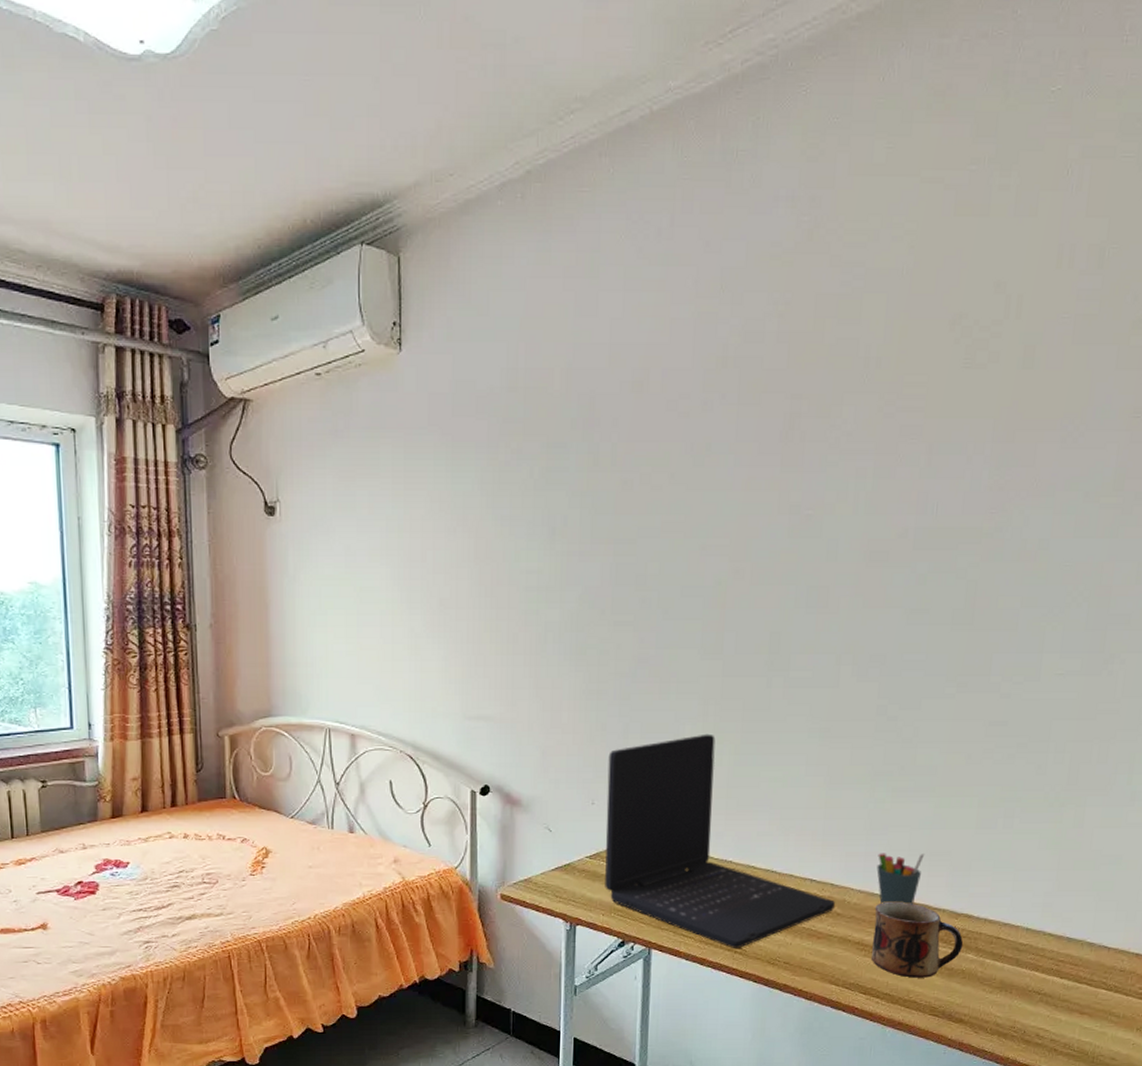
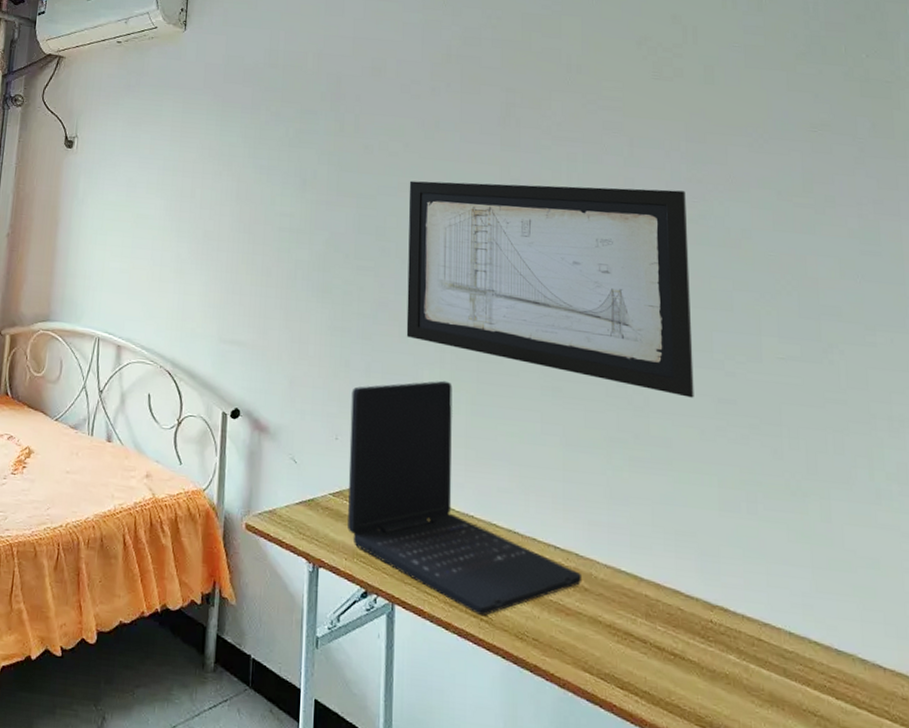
wall art: none [667,502,984,724] -> present [406,181,694,398]
mug: present [870,901,964,978] -> none [623,581,723,678]
pen holder: present [877,853,925,905] -> none [621,525,670,589]

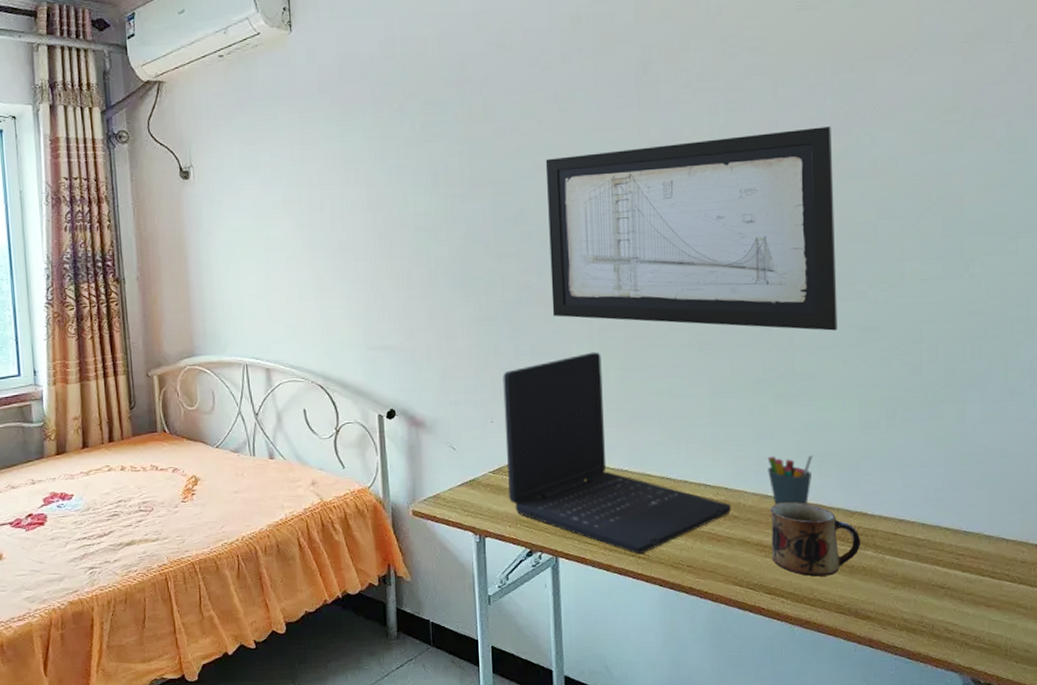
pen holder: none [621,525,670,589] -> present [767,455,814,505]
mug: none [623,581,723,678] -> present [770,502,861,577]

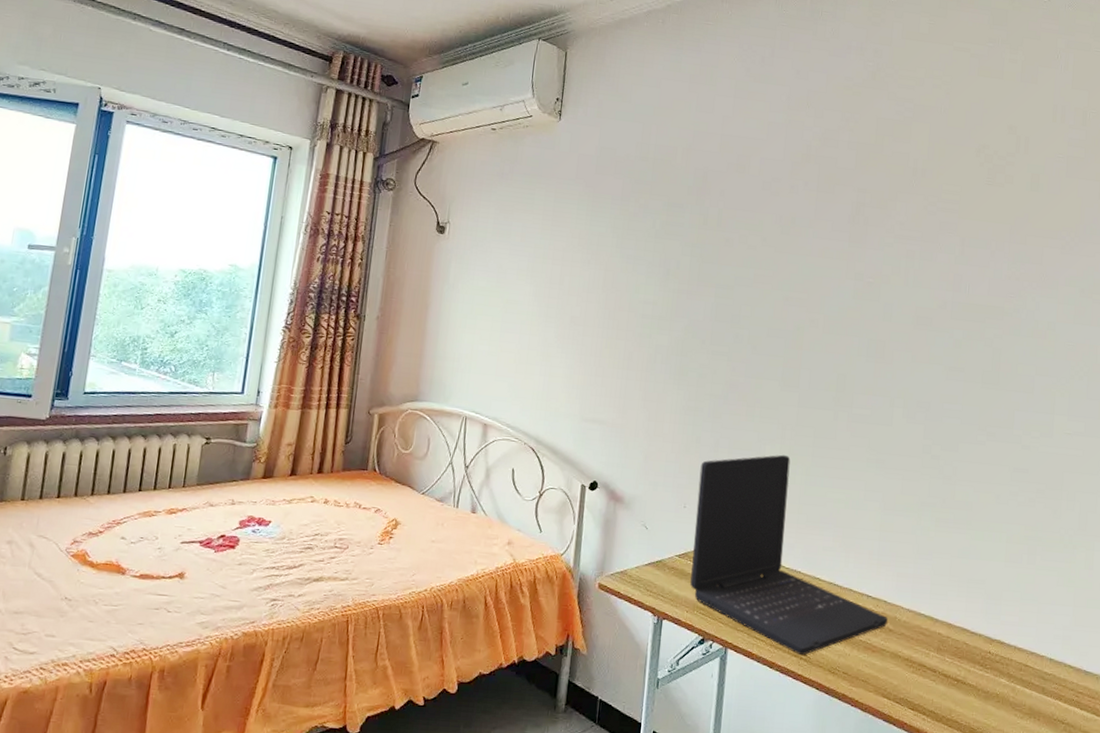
wall art: present [545,126,838,331] -> none [752,273,1005,468]
pen holder: present [767,455,814,505] -> none [923,576,964,627]
mug: present [770,502,861,577] -> none [918,622,997,699]

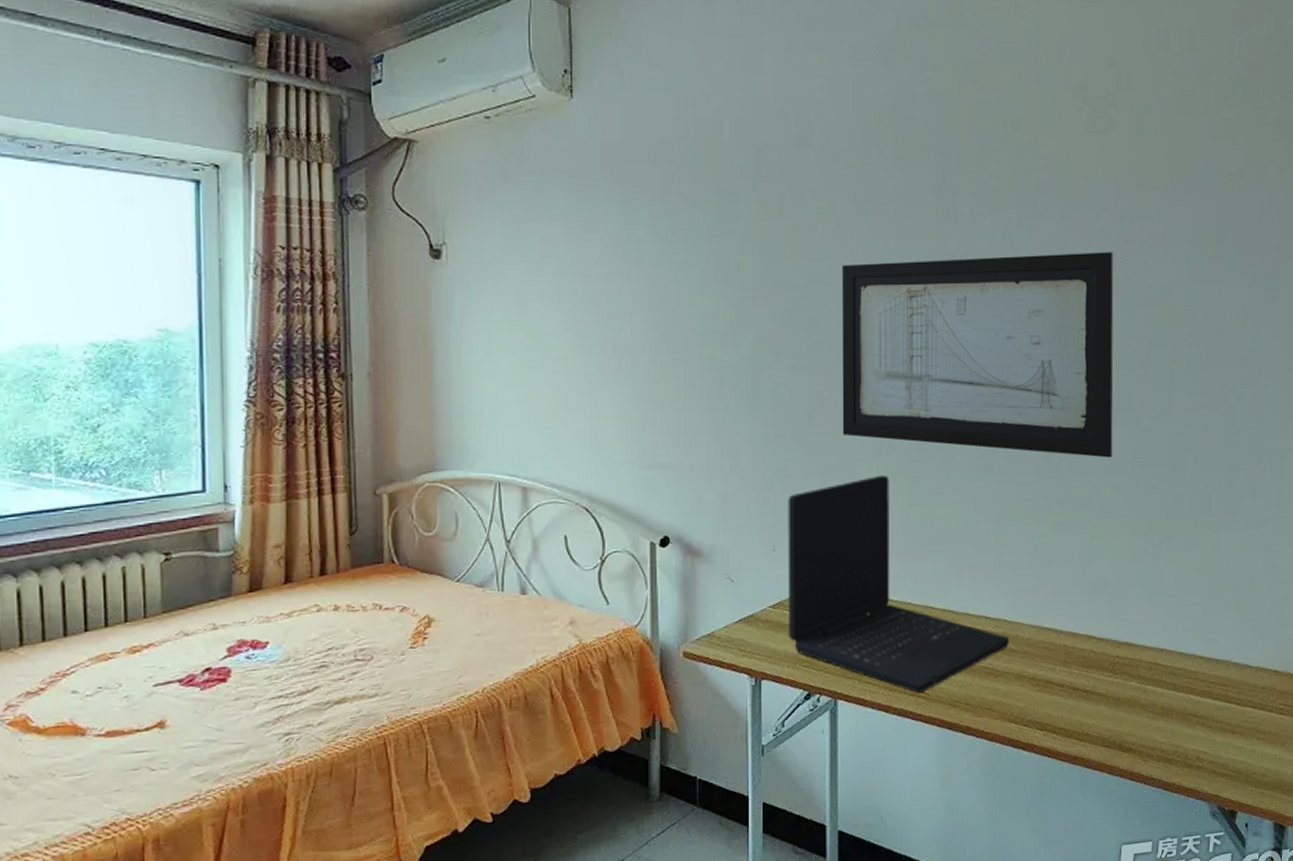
wall art: none [752,273,1005,468] -> present [841,252,1114,458]

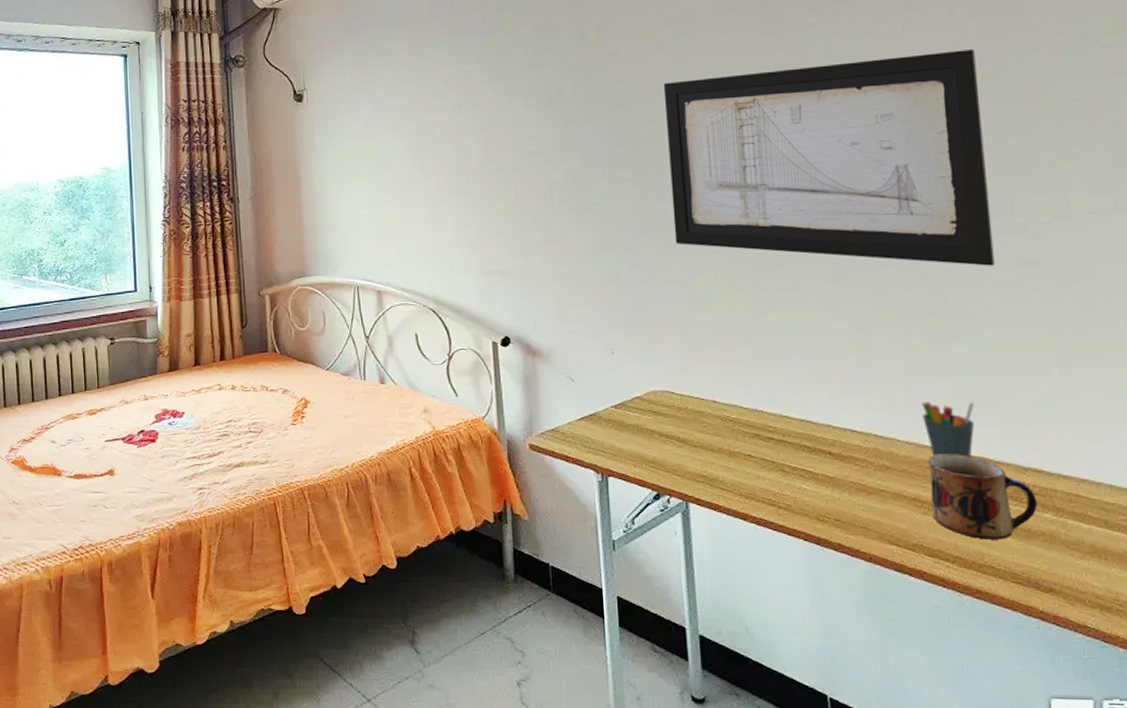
laptop: present [787,475,1009,694] -> none [623,282,882,504]
pen holder: none [1045,585,1087,637] -> present [921,401,975,458]
mug: none [1045,634,1127,710] -> present [927,454,1038,540]

